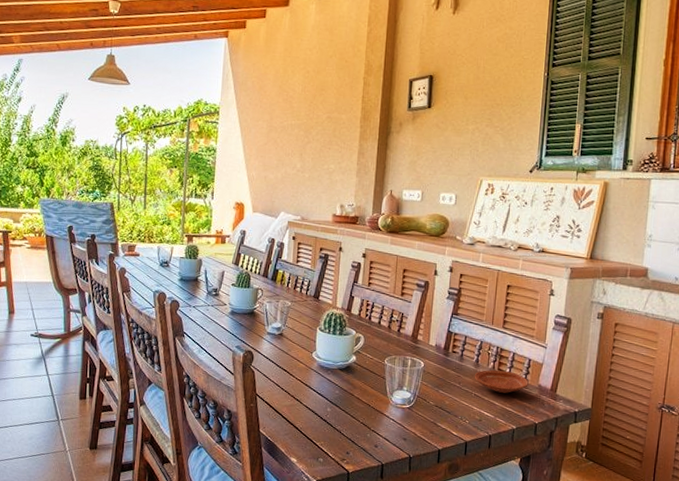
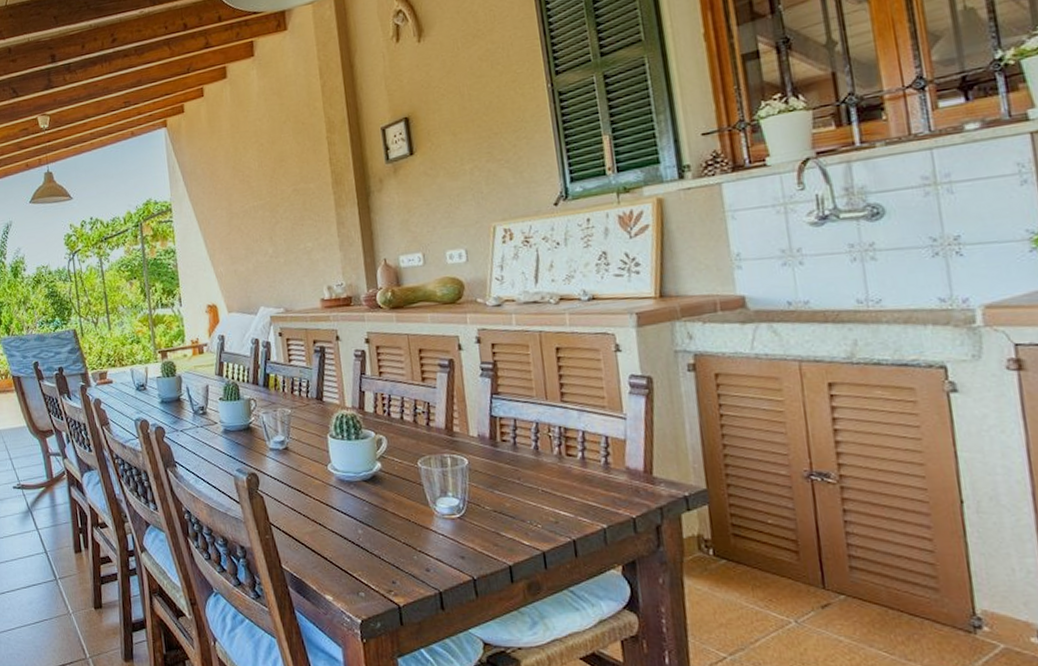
plate: present [474,369,529,393] -> none [536,455,612,484]

